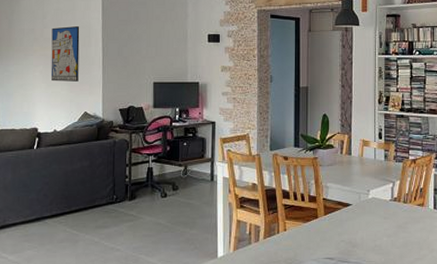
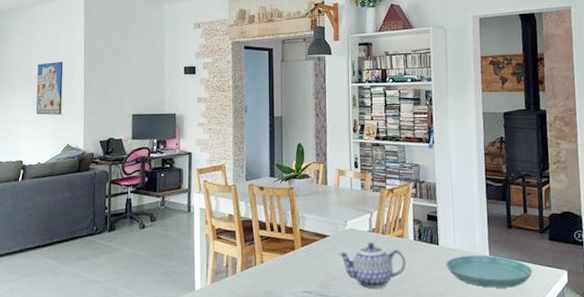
teapot: none [360,211,426,255] -> present [338,242,406,289]

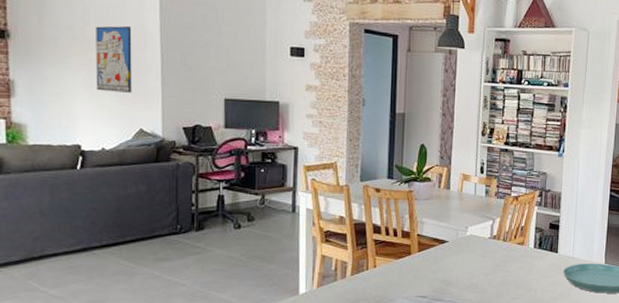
teapot: present [338,242,406,289] -> none [456,249,525,294]

